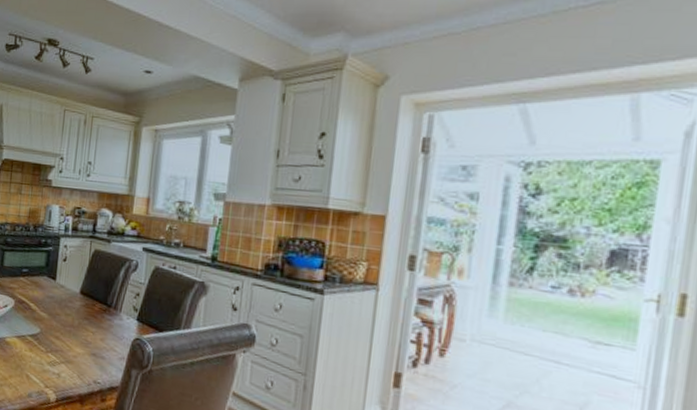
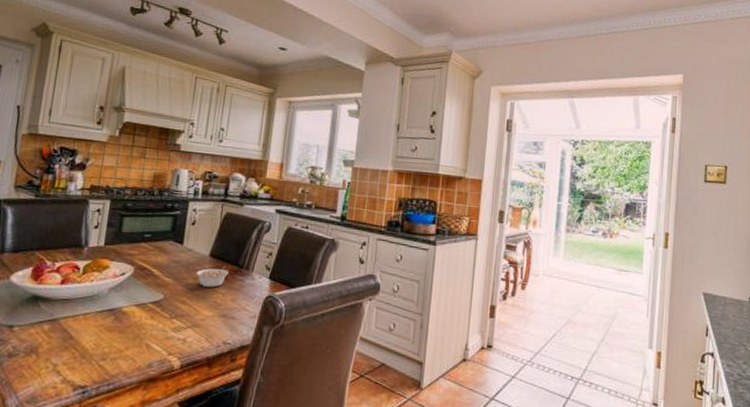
legume: none [67,304,98,326] -> present [196,266,228,288]

